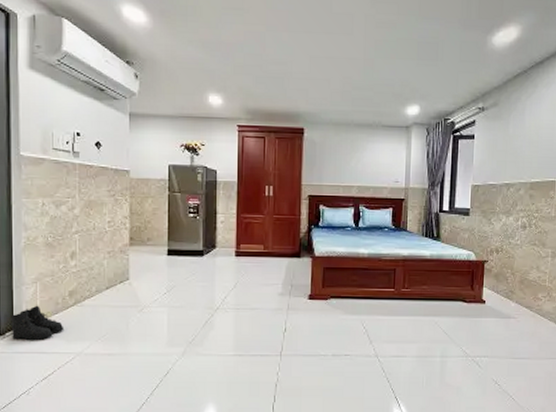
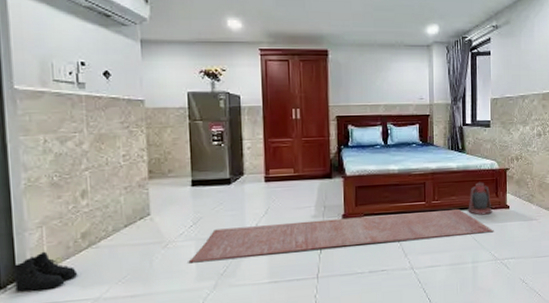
rug: none [160,298,467,329] -> present [188,208,494,263]
lantern: none [439,273,466,308] -> present [468,182,492,215]

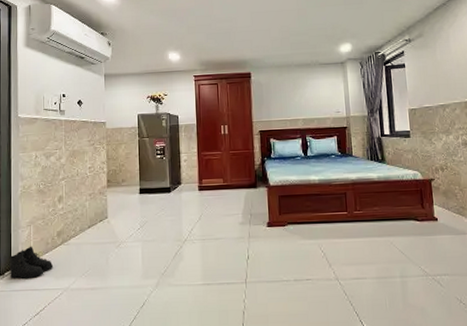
rug: present [188,208,494,263] -> none [136,219,422,262]
lantern: present [468,182,492,215] -> none [392,193,419,227]

